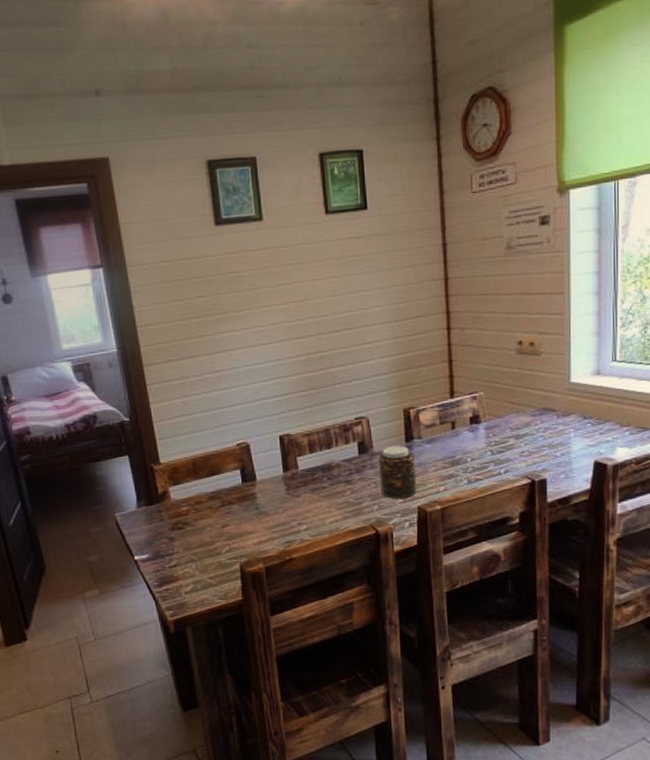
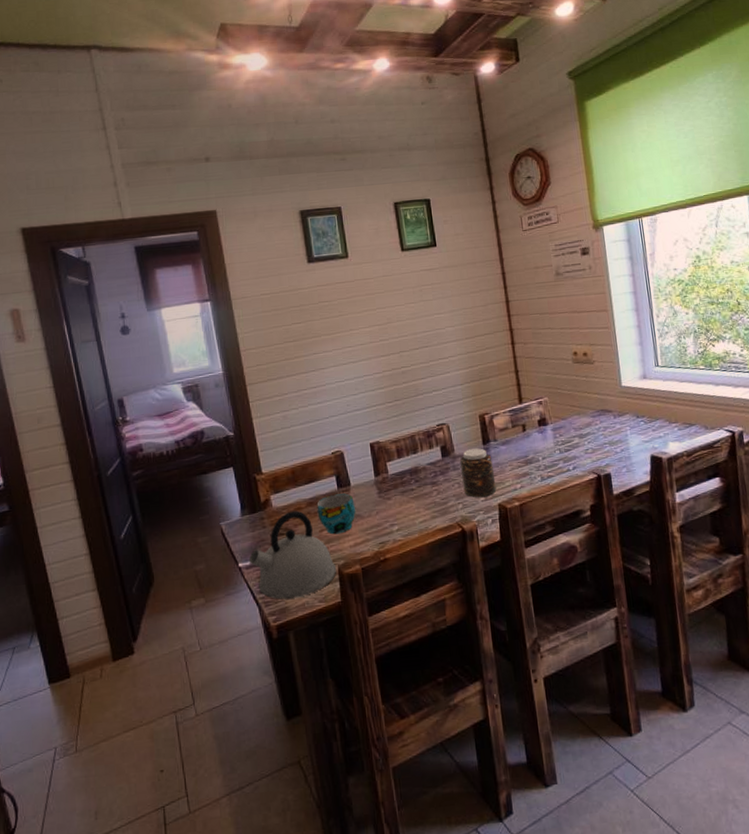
kettle: none [145,504,239,595] -> present [249,510,337,600]
cup: none [219,488,261,531] -> present [316,493,356,535]

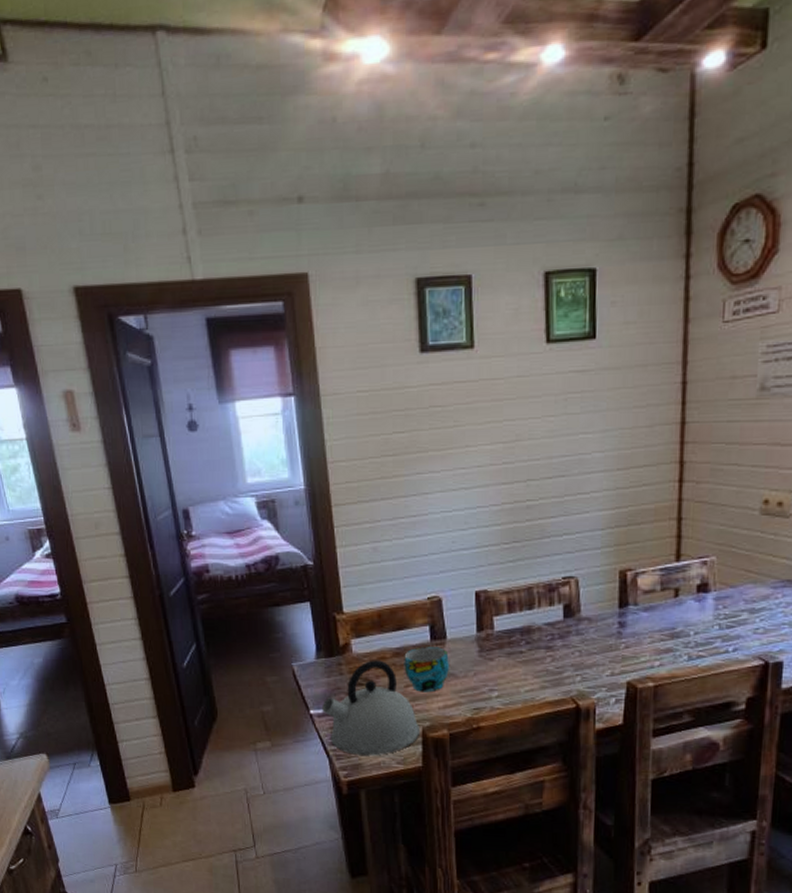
jar: present [459,448,497,497] -> none [585,612,629,671]

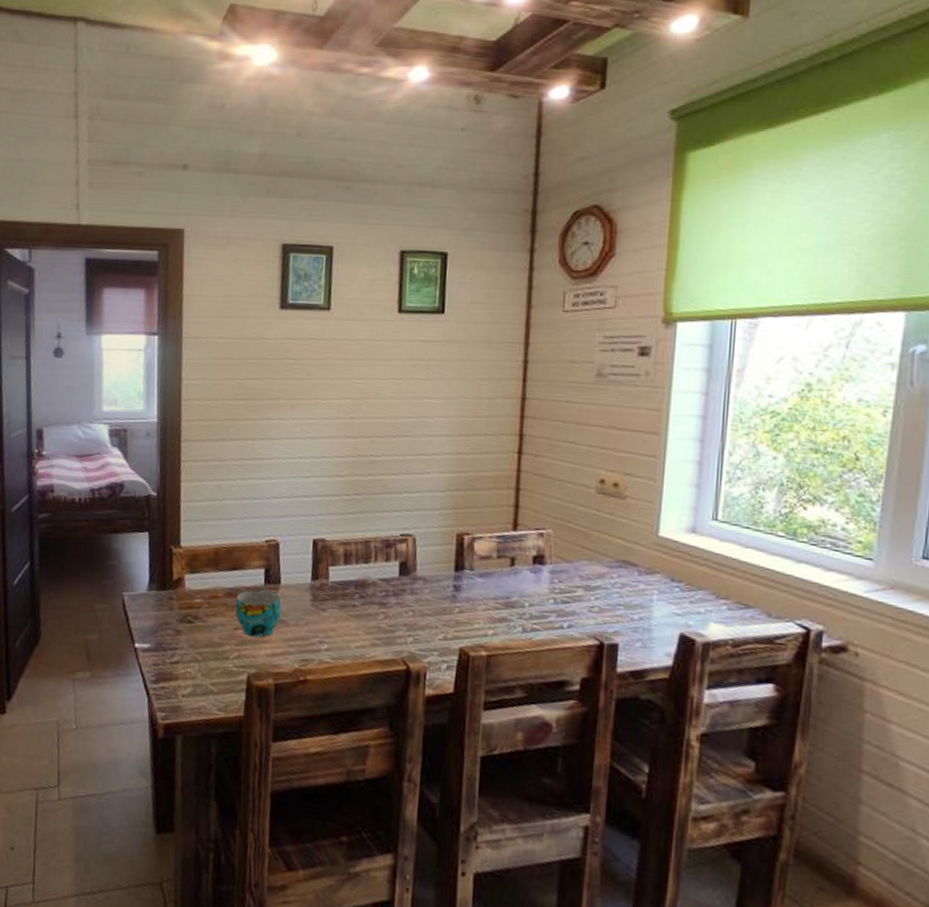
kettle: present [322,660,421,756] -> none [147,597,246,699]

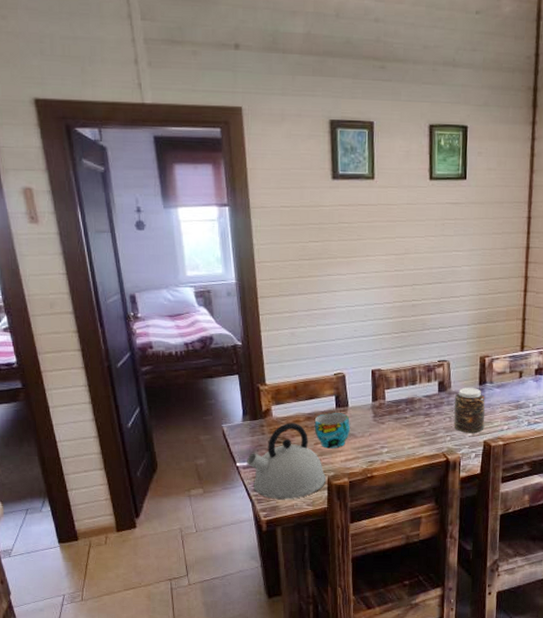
kettle: none [147,597,246,699] -> present [247,422,327,499]
jar: none [418,572,463,636] -> present [454,388,486,433]

